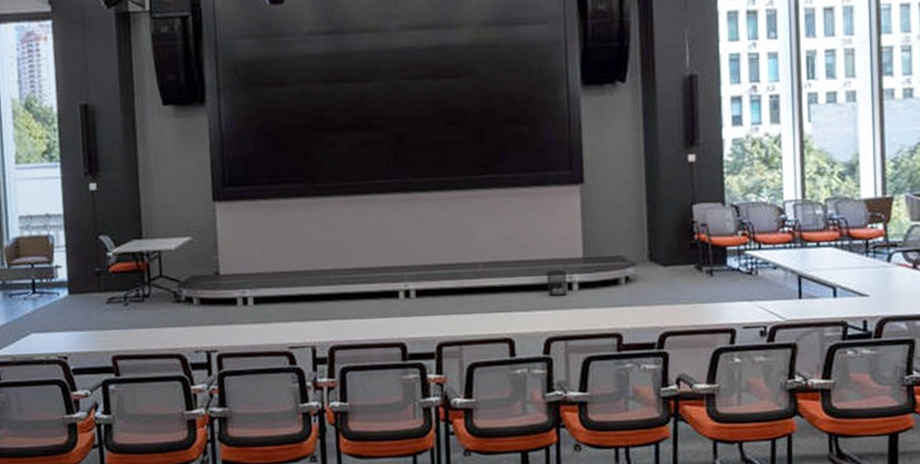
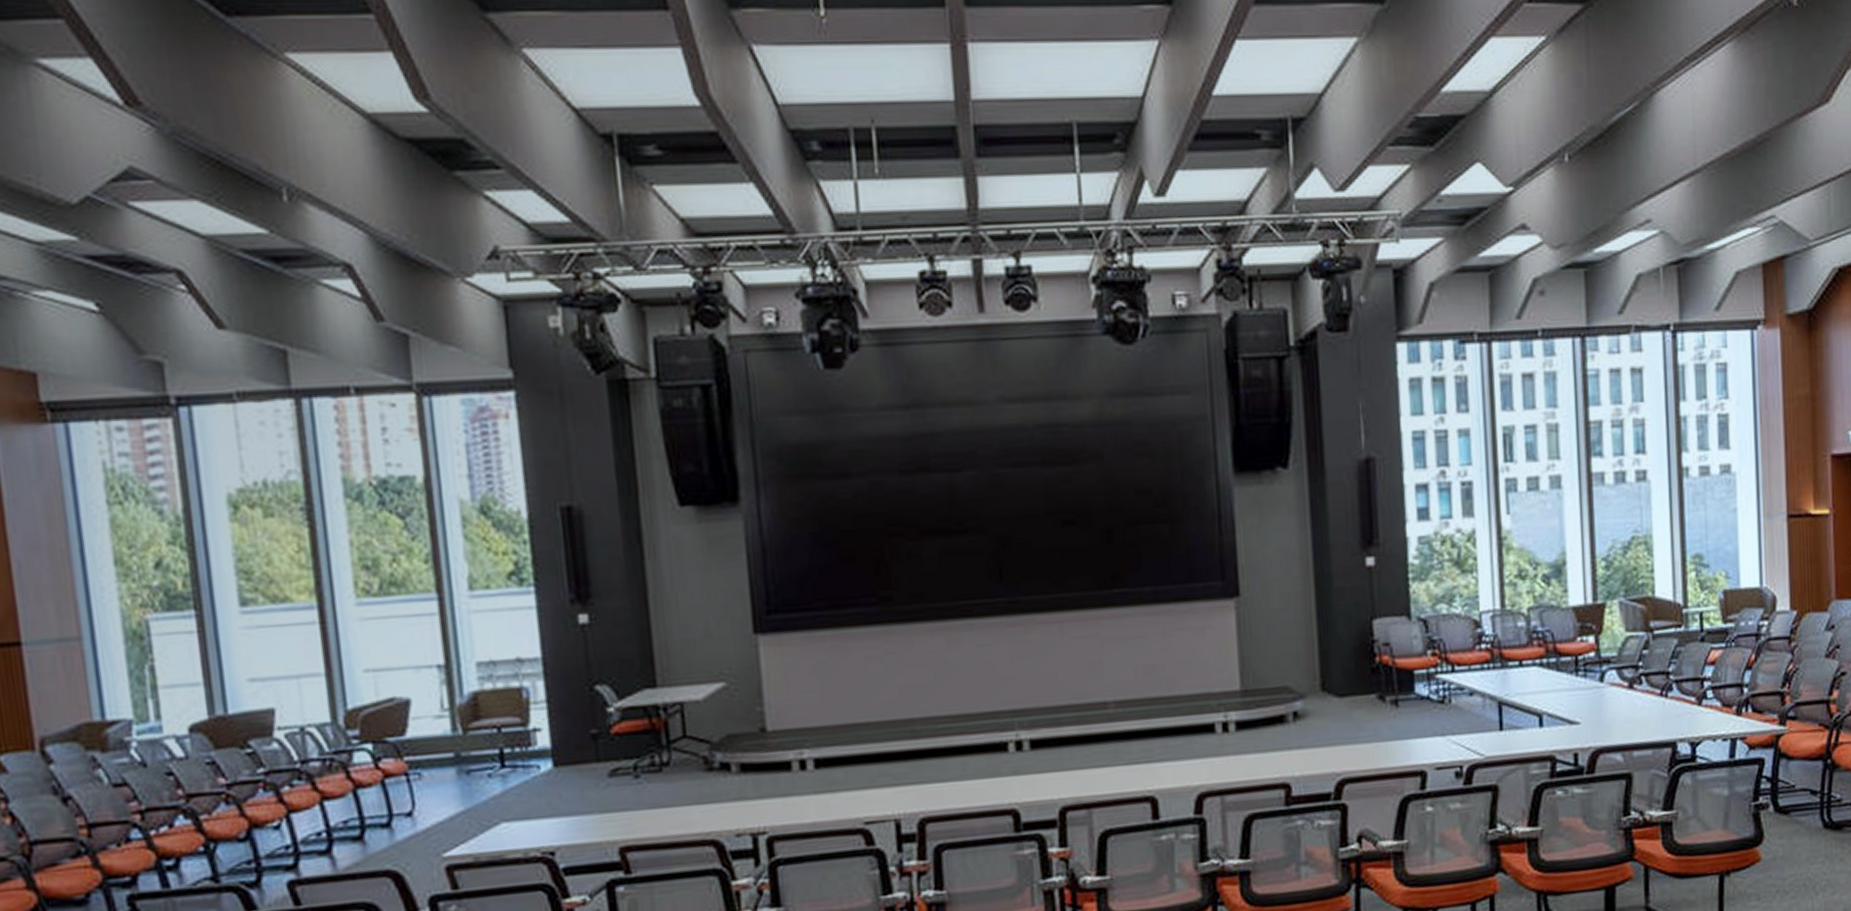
waste bin: present [546,270,567,296] -> none [1195,707,1222,741]

